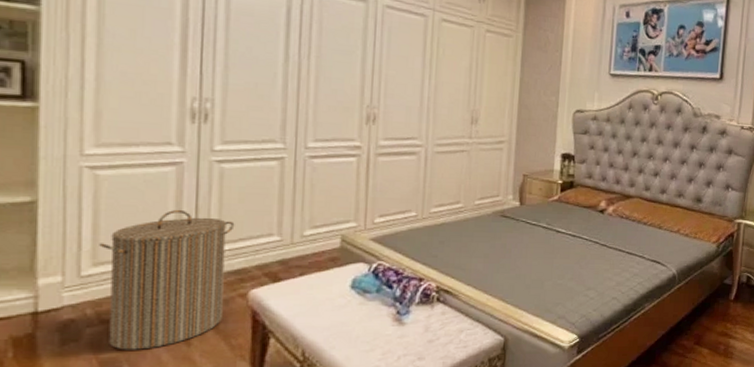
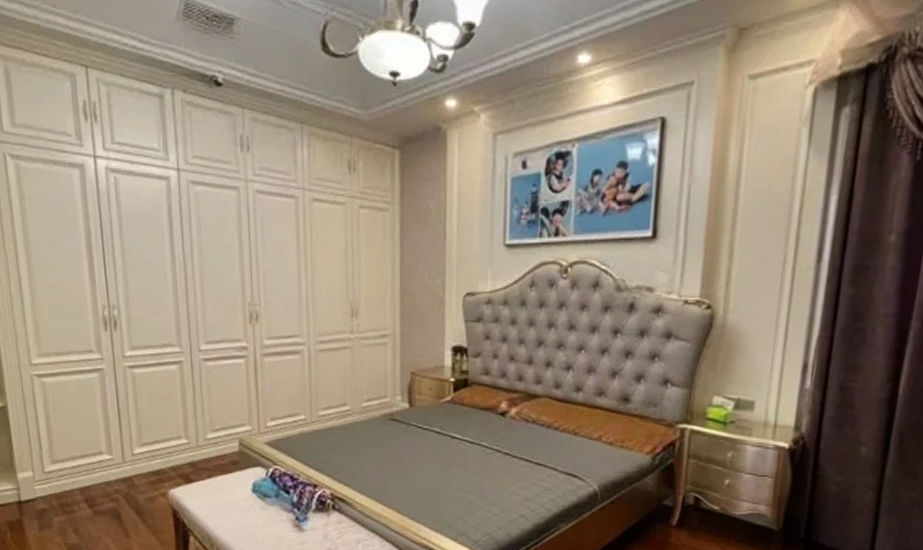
laundry hamper: present [99,209,235,350] -> none [53,413,150,539]

